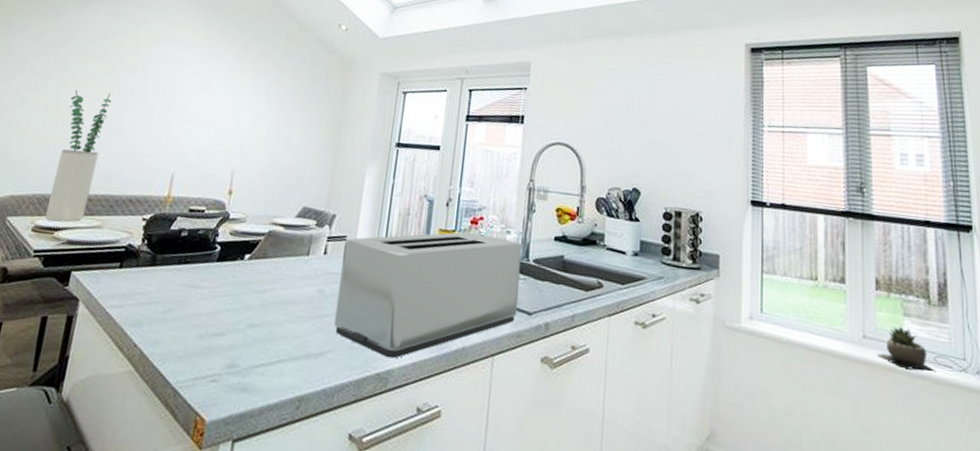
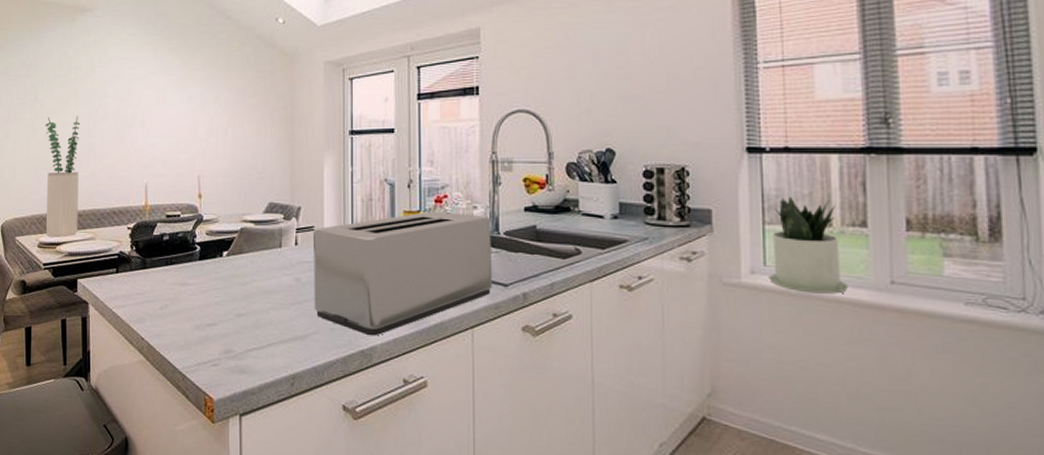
planter: none [764,248,830,345] -> present [768,196,849,294]
succulent plant: present [877,326,935,371] -> none [909,269,984,315]

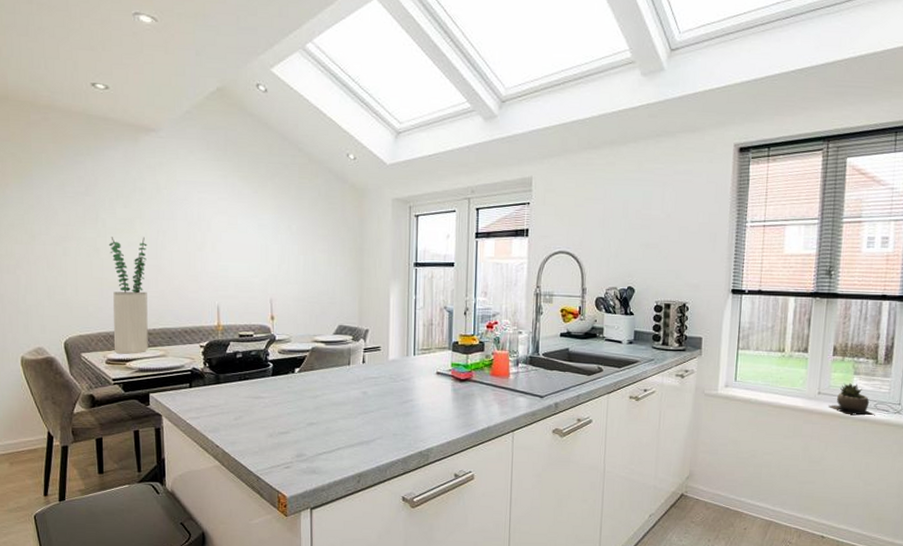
toaster: present [312,211,493,336] -> none [379,335,533,440]
planter: present [768,196,849,294] -> none [737,328,791,402]
succulent plant: none [909,269,984,315] -> present [828,383,874,416]

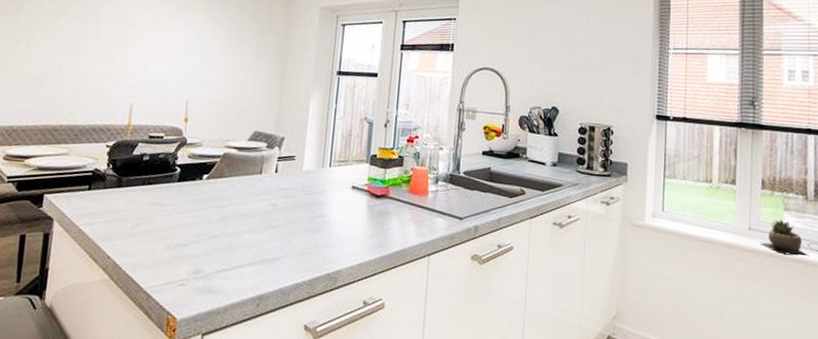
vase: present [108,237,148,354] -> none [14,29,68,151]

